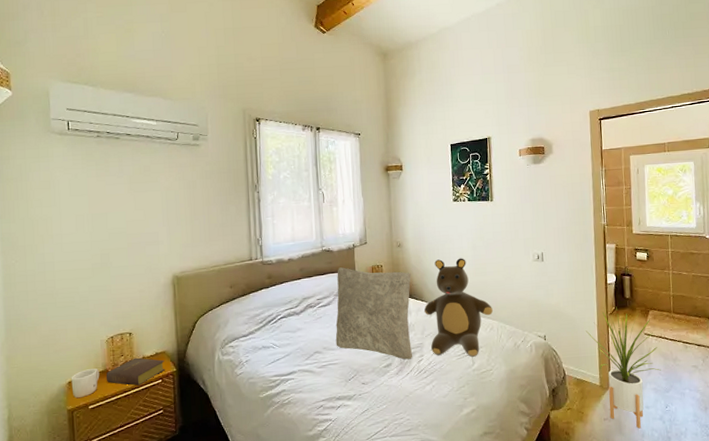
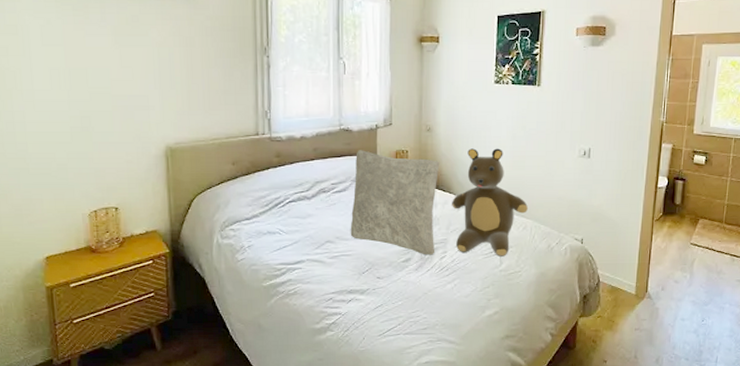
mug: present [71,368,100,399] -> none [49,244,82,275]
bible: present [106,357,165,386] -> none [89,235,157,266]
house plant: present [585,306,661,429] -> none [627,212,703,341]

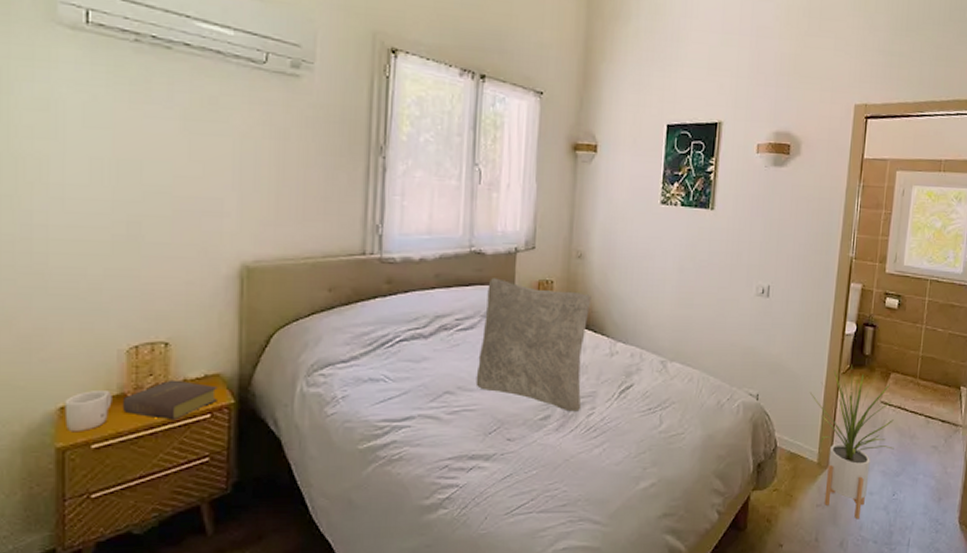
mug: none [49,244,82,275] -> present [64,391,112,433]
bible: none [89,235,157,266] -> present [122,379,218,421]
teddy bear: present [452,148,529,257] -> none [604,281,696,415]
house plant: none [627,212,703,341] -> present [809,364,894,520]

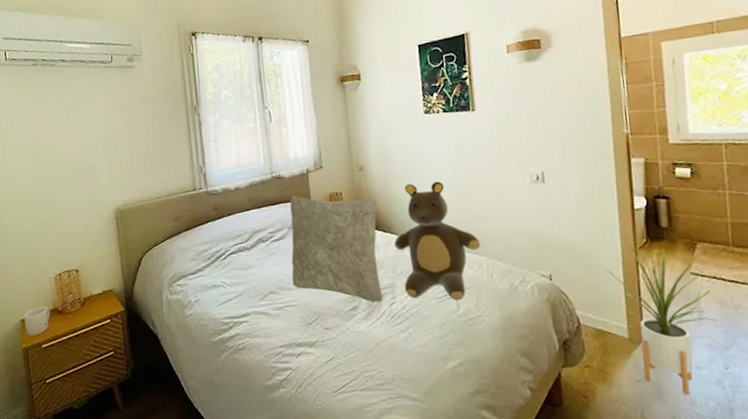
bible: present [122,379,218,421] -> none [56,296,113,326]
teddy bear: none [604,281,696,415] -> present [394,181,482,300]

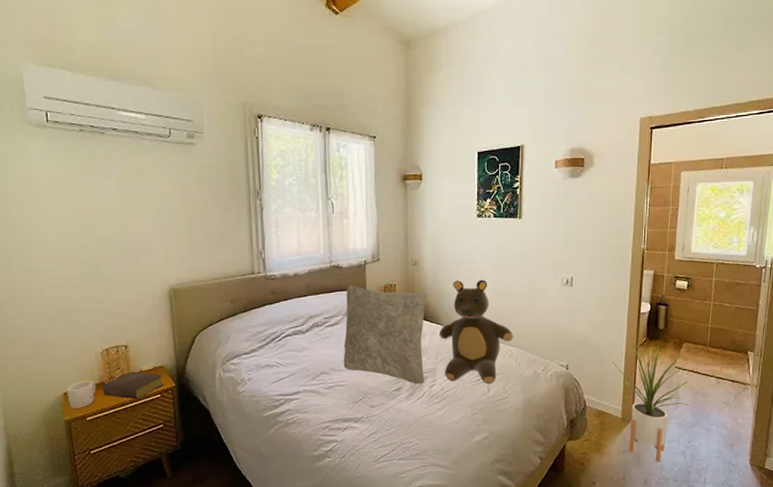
bible: none [56,296,113,326] -> present [102,371,164,400]

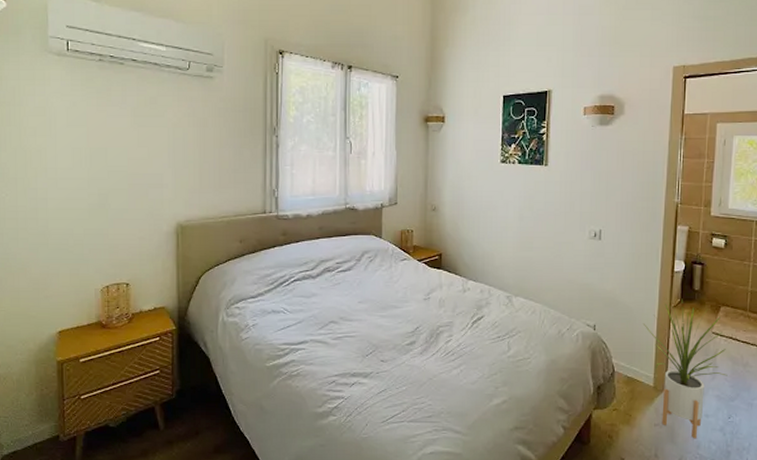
mug: present [66,381,96,410] -> none [62,319,93,350]
bible: present [102,371,164,400] -> none [99,311,164,342]
pillow: present [343,285,427,384] -> none [354,229,445,339]
teddy bear: present [439,280,514,384] -> none [458,229,538,342]

